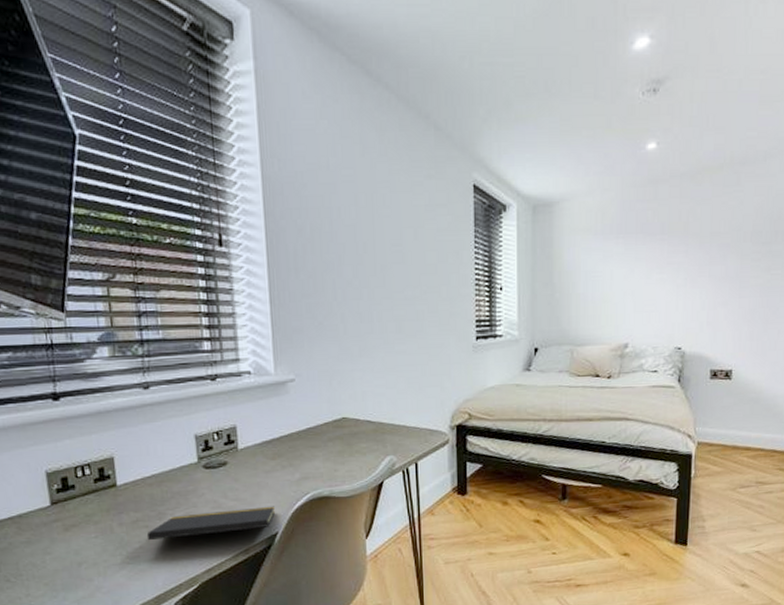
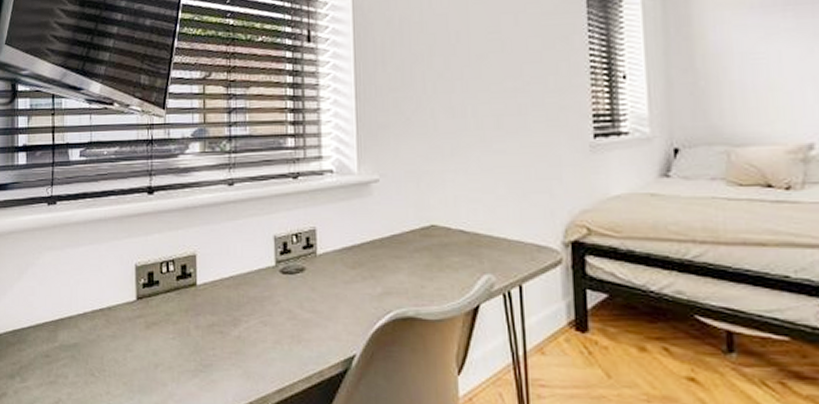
notepad: present [146,506,275,541] -> none [220,322,353,365]

